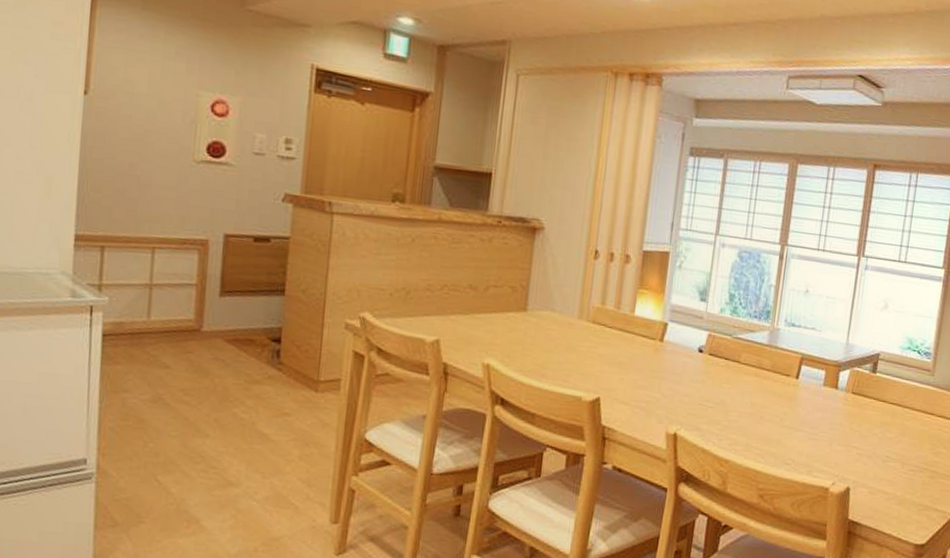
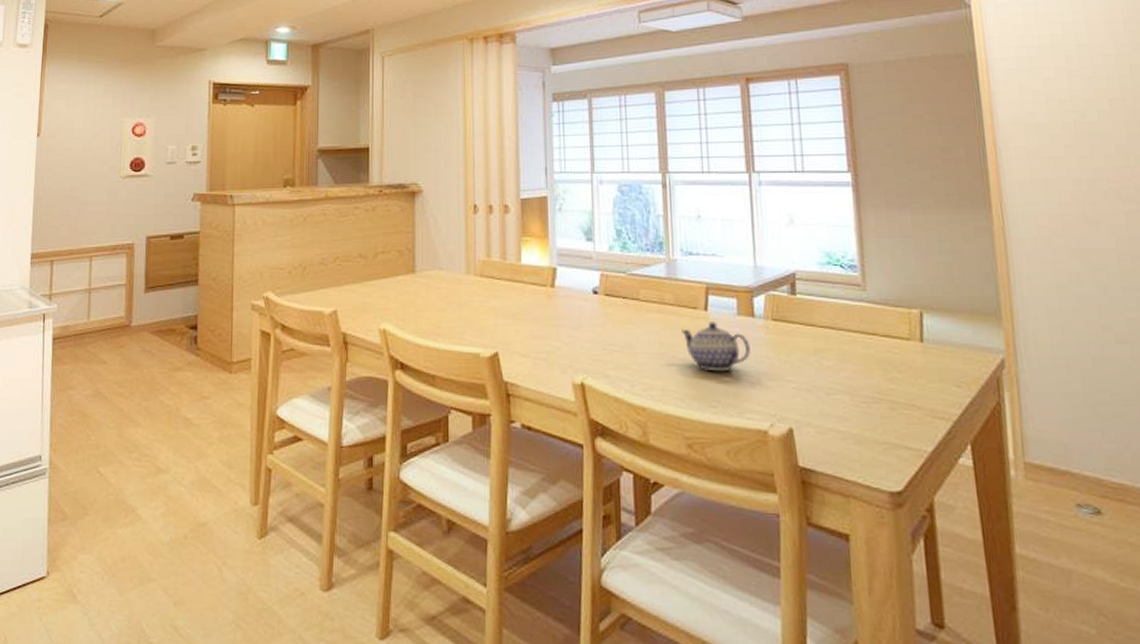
teapot: none [772,389,829,435] -> present [681,321,750,372]

